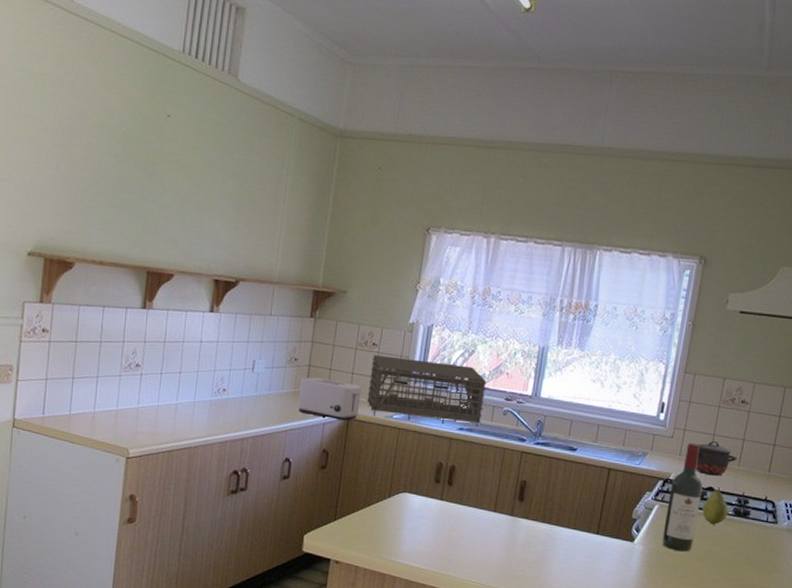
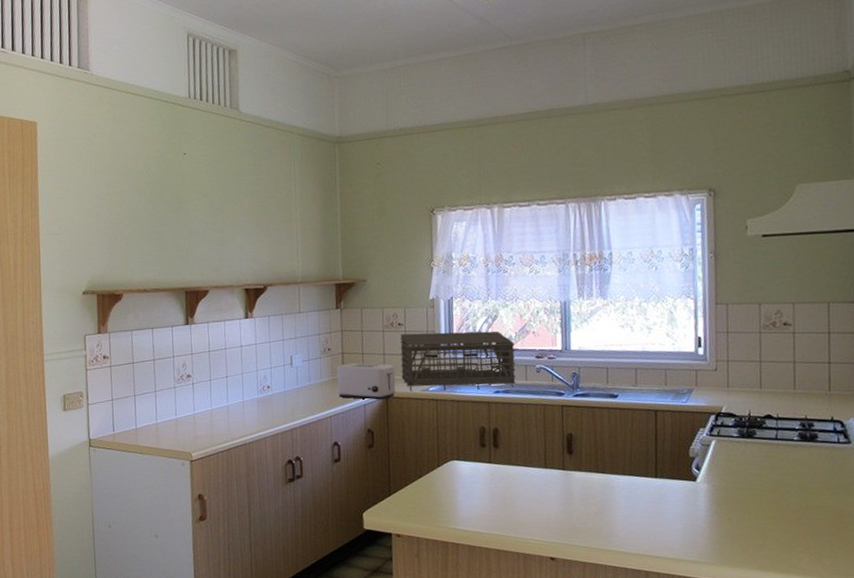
wine bottle: present [662,442,703,552] -> none [724,372,762,485]
cooking pot: present [695,441,737,476] -> none [745,368,791,403]
fruit: present [702,487,729,525] -> none [763,414,794,453]

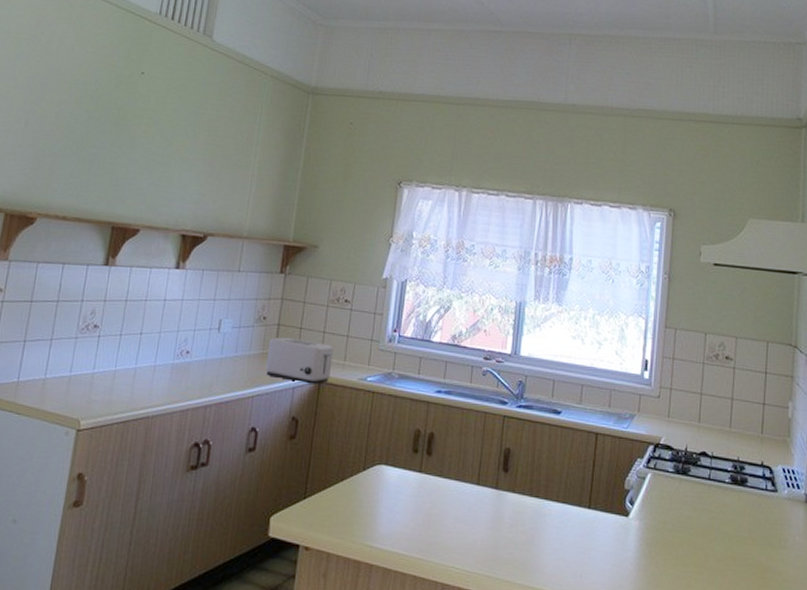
dish rack: present [400,330,516,392] -> none [339,312,464,388]

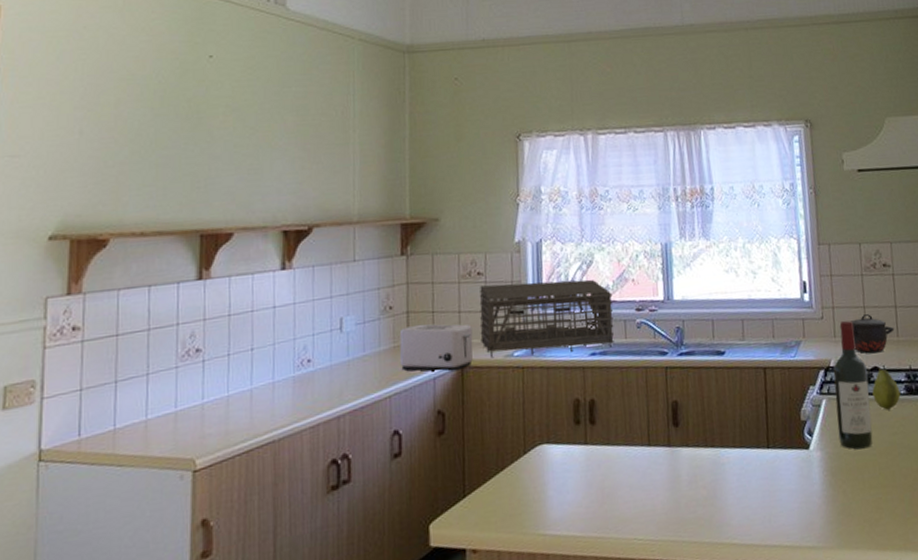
dish rack: none [339,312,464,388] -> present [479,279,614,358]
wine bottle: none [658,402,695,527] -> present [833,320,873,450]
cooking pot: none [686,401,728,439] -> present [851,314,894,354]
fruit: none [697,452,725,495] -> present [872,366,901,410]

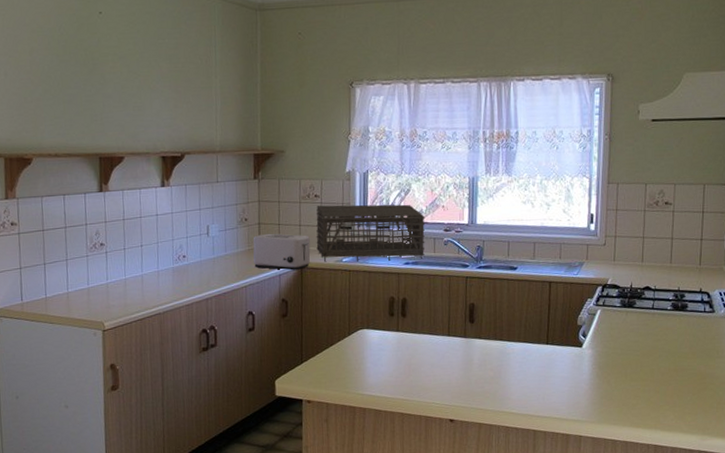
wine bottle: present [833,320,873,450] -> none [608,247,640,350]
cooking pot: present [851,314,894,354] -> none [630,243,668,276]
fruit: present [872,366,901,410] -> none [642,286,667,322]

